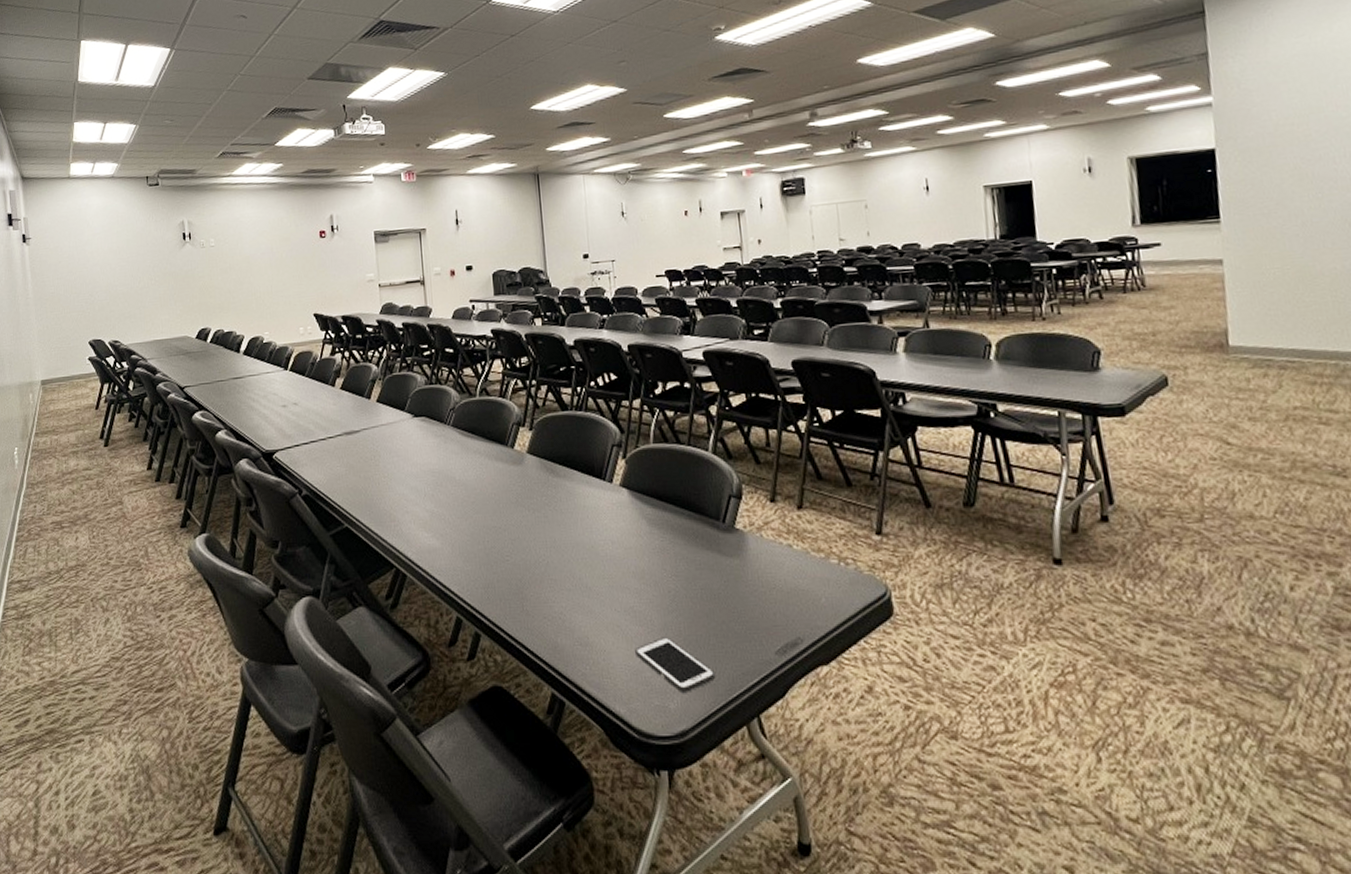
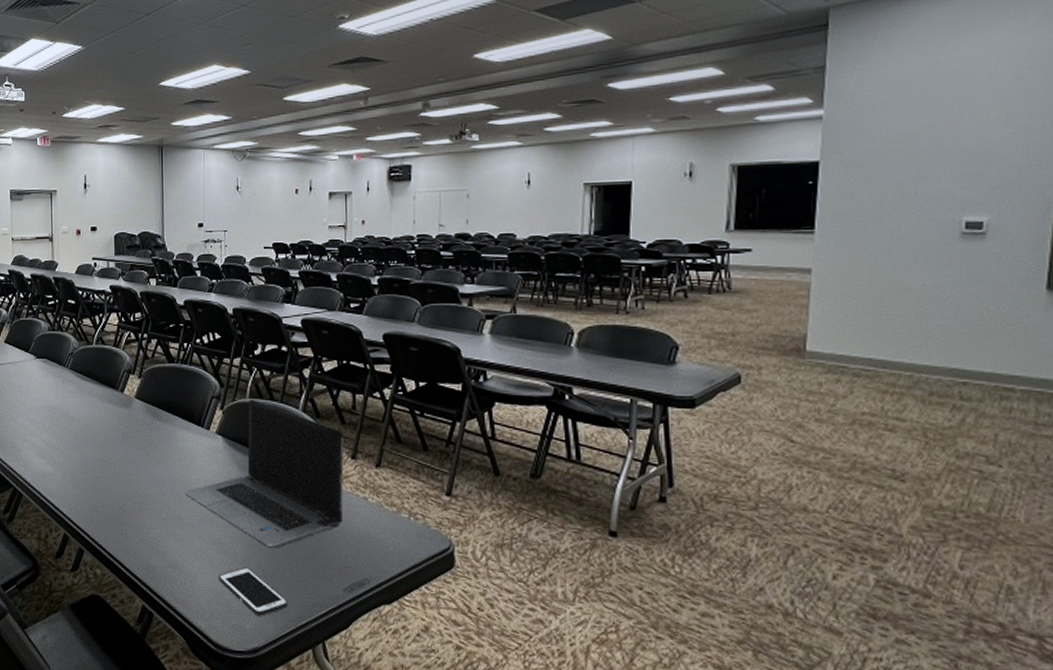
laptop computer: none [589,444,767,613] -> present [184,399,344,549]

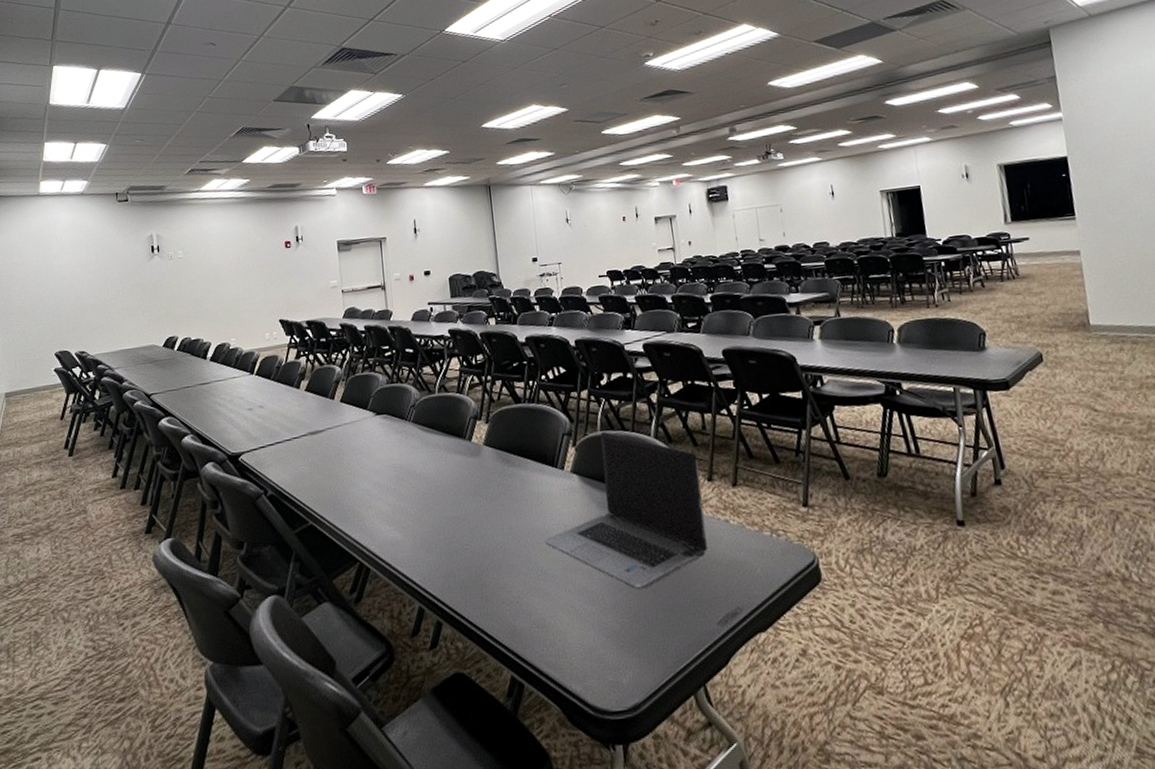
cell phone: present [219,567,289,616] -> none [589,614,665,667]

